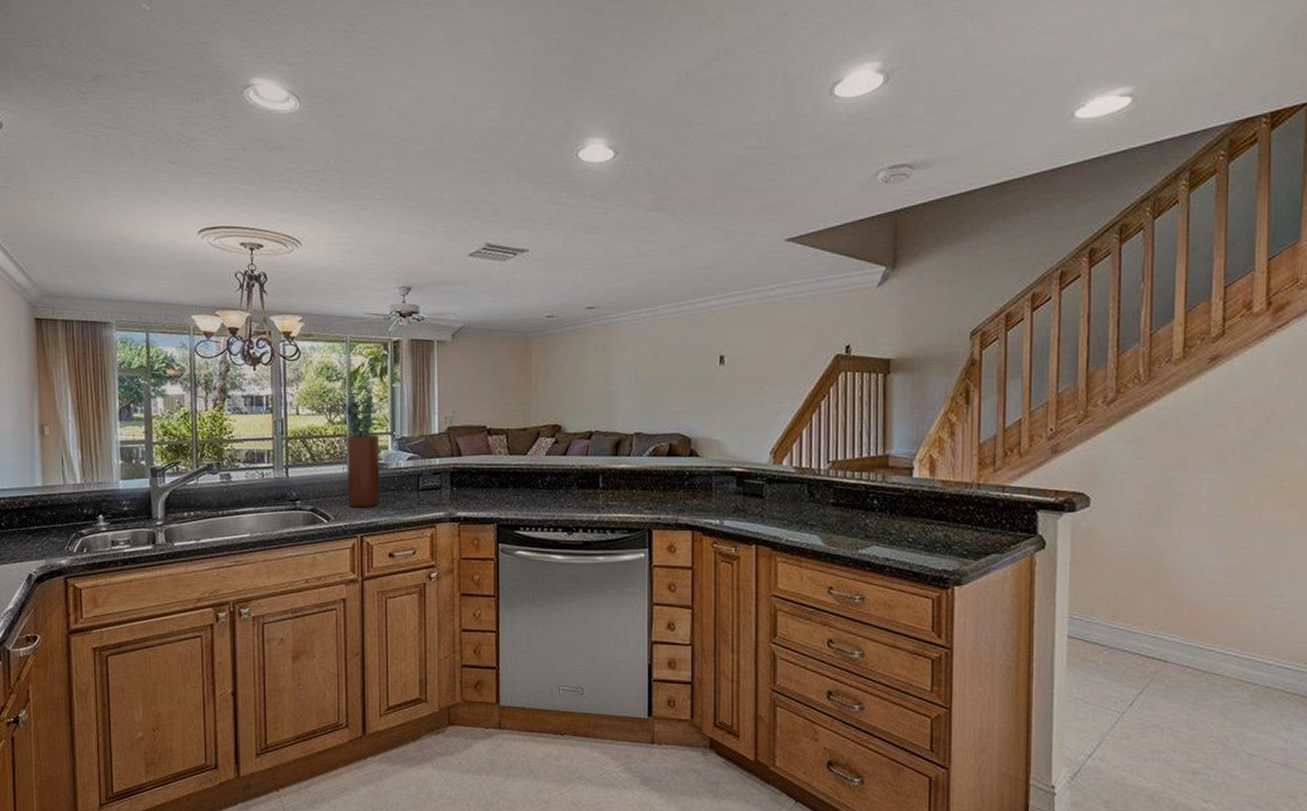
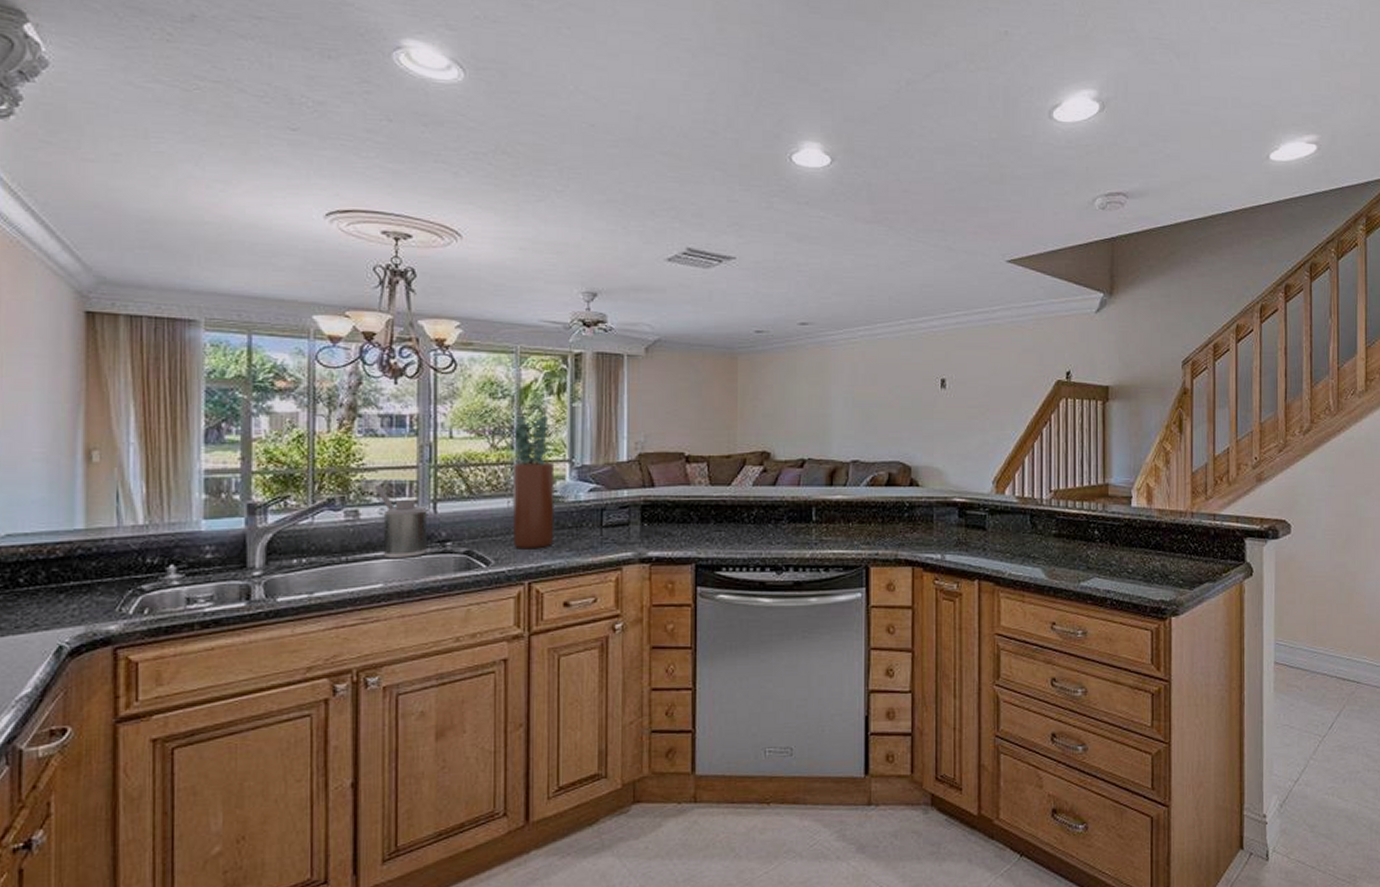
soap dispenser: none [242,452,282,514] -> present [375,484,427,559]

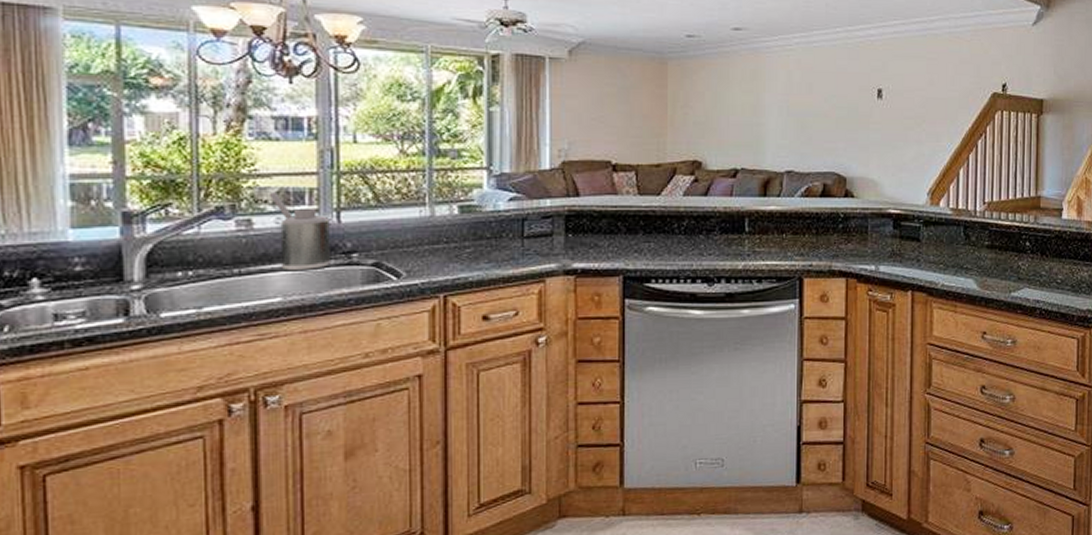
vase: present [512,405,555,550] -> none [424,109,471,261]

